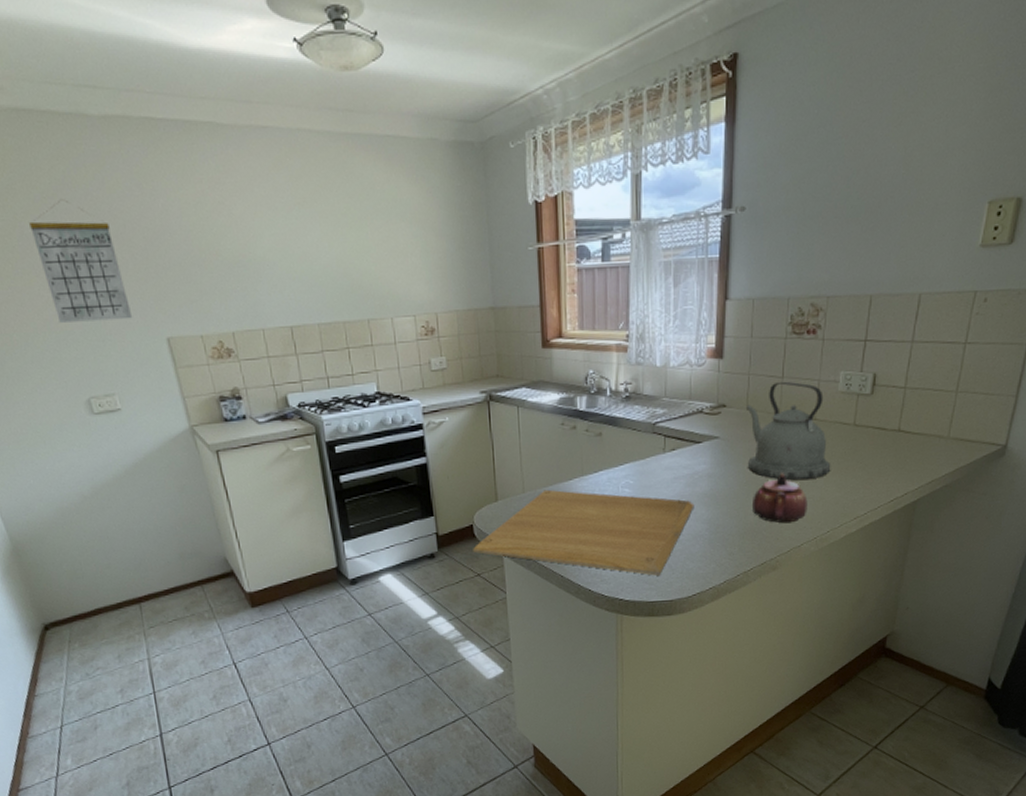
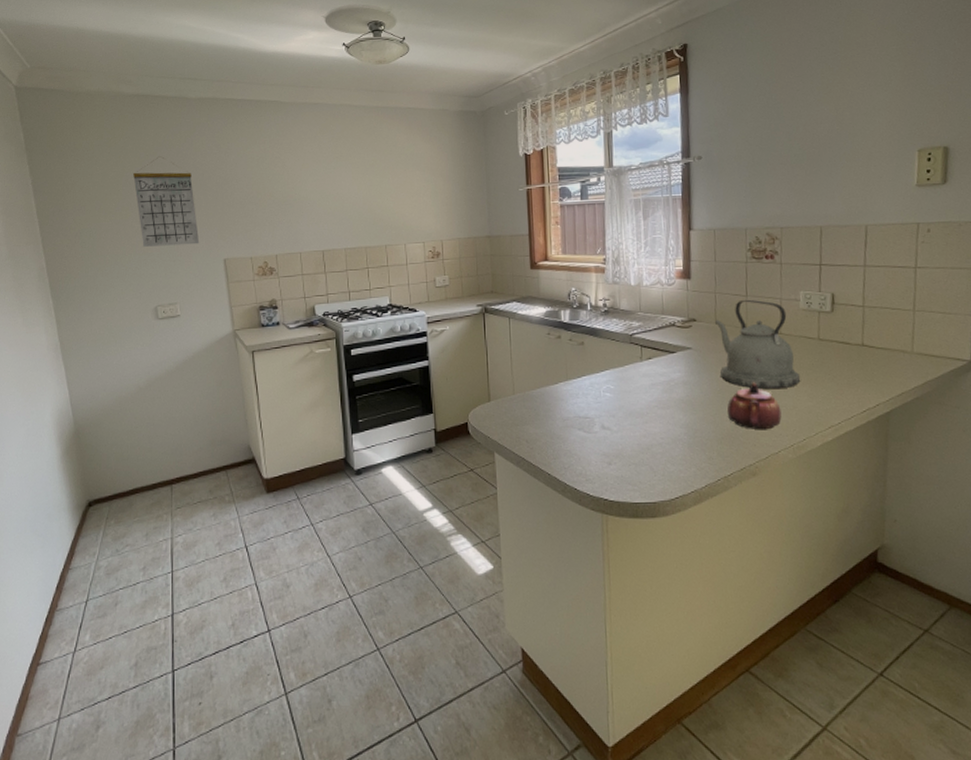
chopping board: present [473,489,695,576] -> none [467,392,672,477]

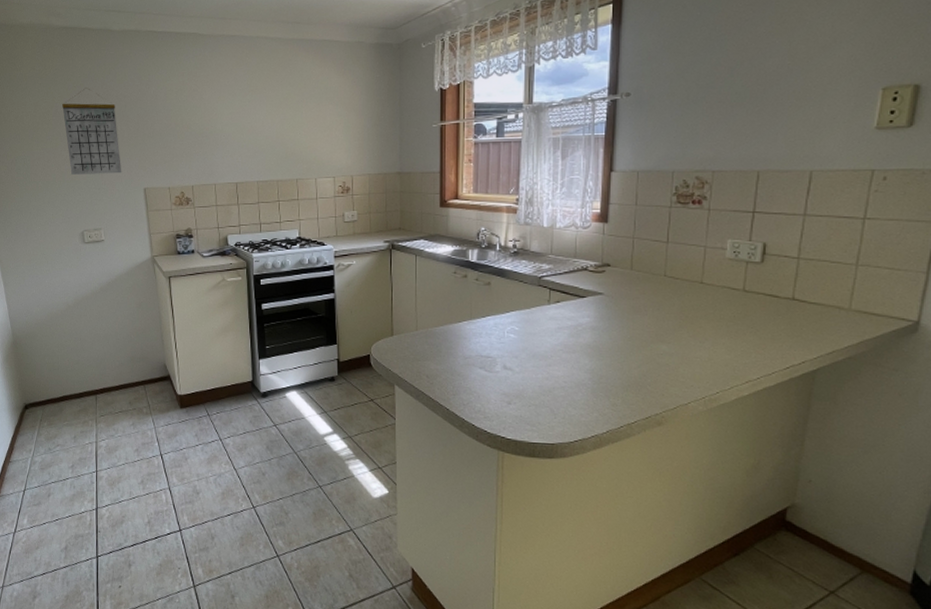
kettle: present [715,299,801,389] -> none [631,246,720,339]
teapot: present [727,382,782,430] -> none [637,331,695,381]

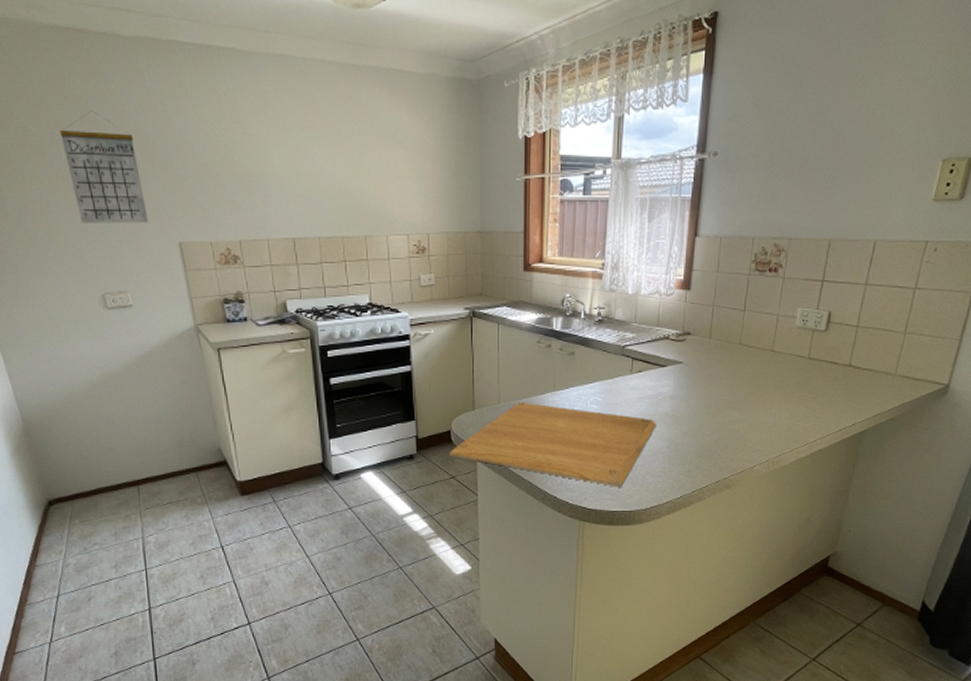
chopping board: none [368,329,578,418] -> present [449,401,657,487]

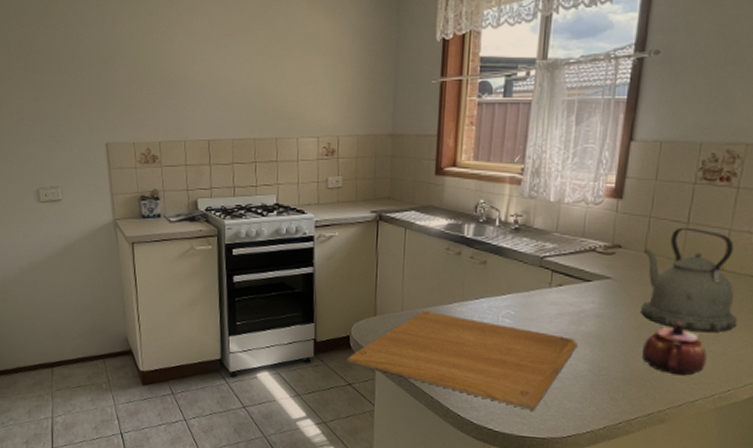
calendar: present [60,111,149,224] -> none [15,26,82,125]
kettle: none [708,314,785,405] -> present [641,227,738,332]
teapot: none [710,399,762,446] -> present [642,322,707,376]

